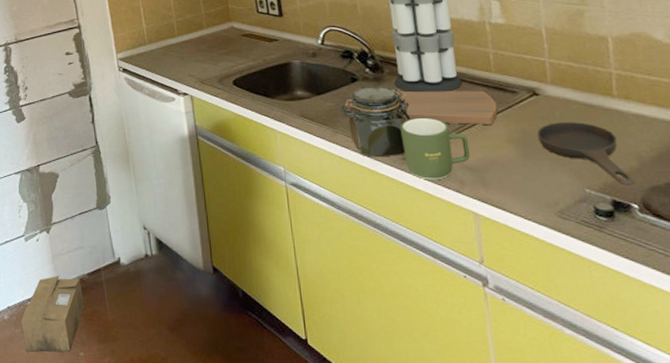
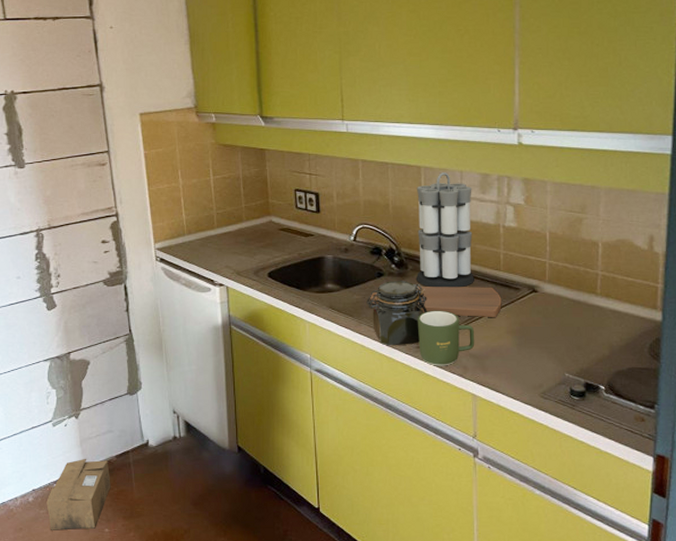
frying pan: present [537,122,636,186] -> none [532,316,605,371]

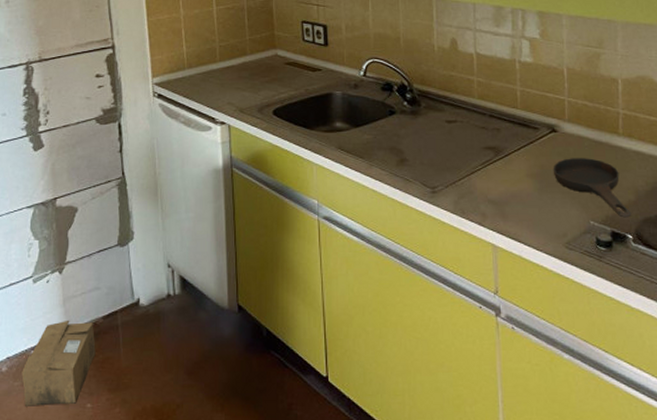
jar: present [366,281,427,346] -> none [378,119,442,191]
cutting board: present [370,287,502,317] -> none [381,126,521,159]
spice rack: present [417,173,474,288] -> none [429,5,491,127]
mug: present [417,310,475,366] -> none [431,151,494,213]
frying pan: none [532,316,605,371] -> present [553,158,632,218]

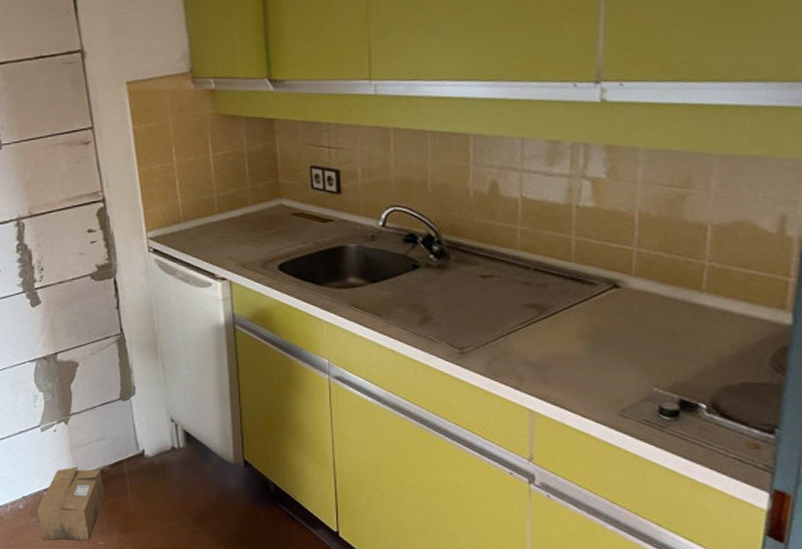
frying pan: present [553,158,632,218] -> none [610,317,708,385]

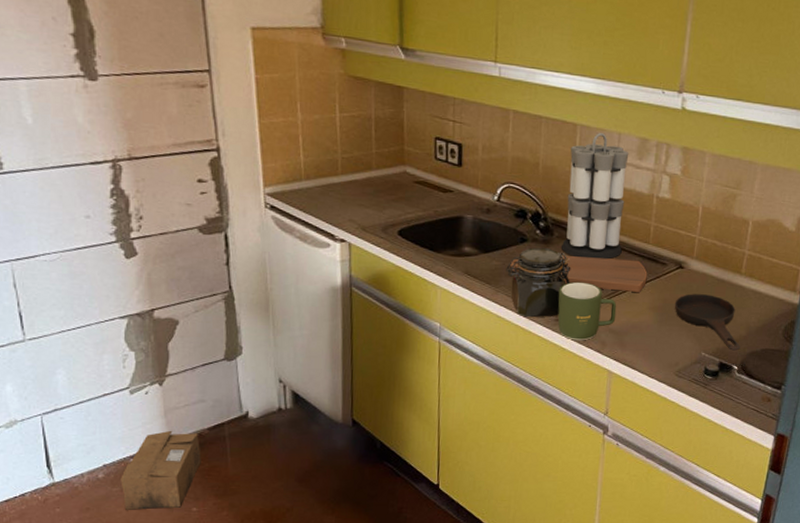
jar: none [398,274,474,351] -> present [506,247,571,318]
cutting board: none [402,281,571,318] -> present [510,256,648,292]
mug: none [460,309,535,376] -> present [557,281,617,341]
spice rack: none [461,141,536,282] -> present [562,133,629,260]
frying pan: none [610,317,708,385] -> present [674,294,741,351]

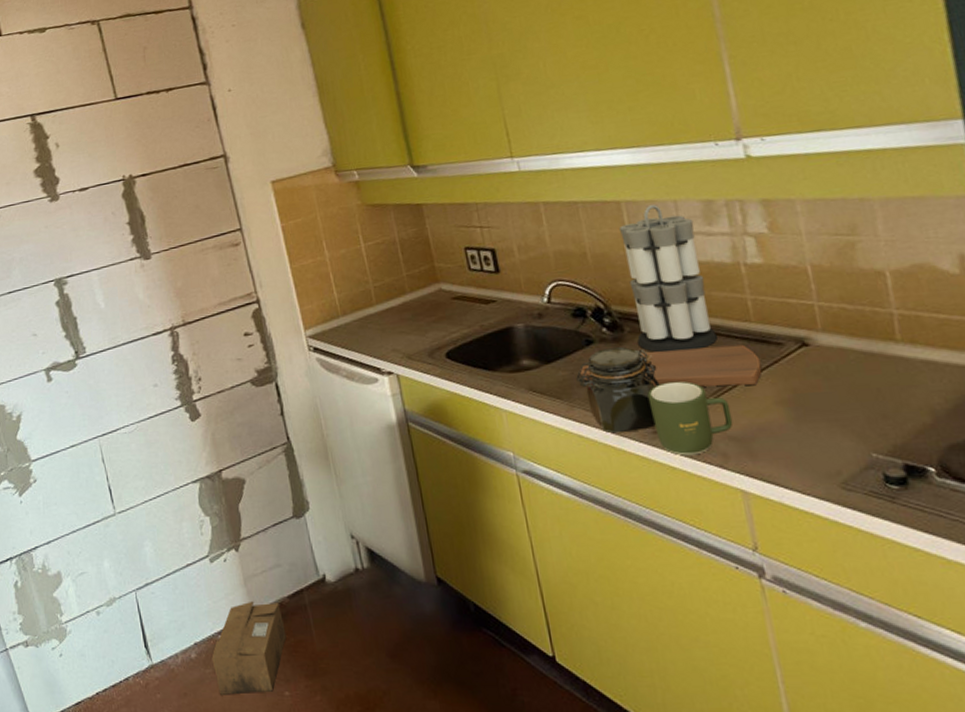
frying pan: present [674,294,741,351] -> none [809,374,930,446]

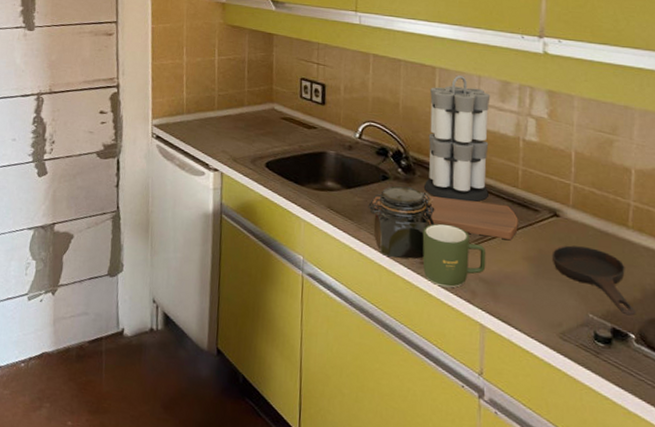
cardboard box: present [211,600,286,695] -> none [11,339,80,420]
frying pan: none [809,374,930,446] -> present [552,245,636,316]

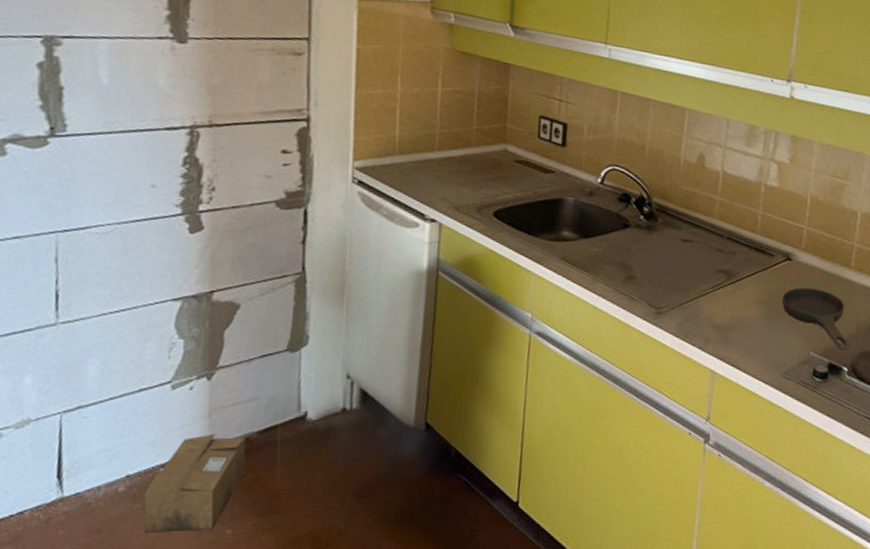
cardboard box: none [11,339,80,420] -> present [143,433,246,532]
jar: present [368,186,435,259] -> none [606,234,675,310]
cutting board: present [372,196,518,240] -> none [610,243,754,285]
mug: present [422,223,486,288] -> none [659,271,722,337]
spice rack: present [424,75,491,202] -> none [666,118,738,249]

